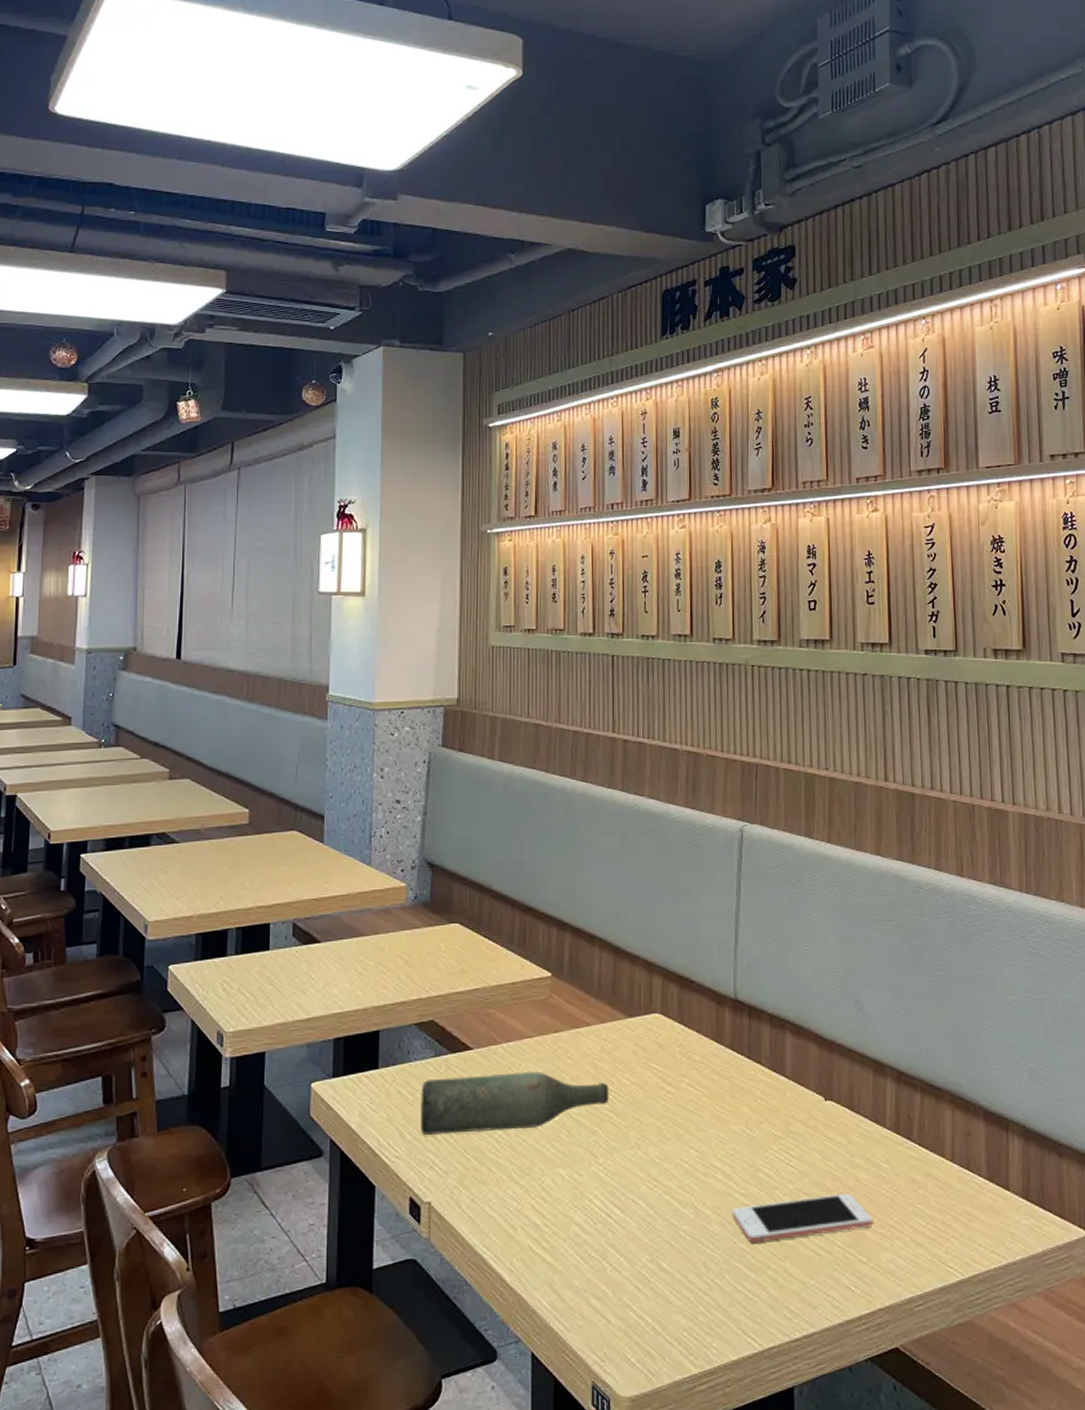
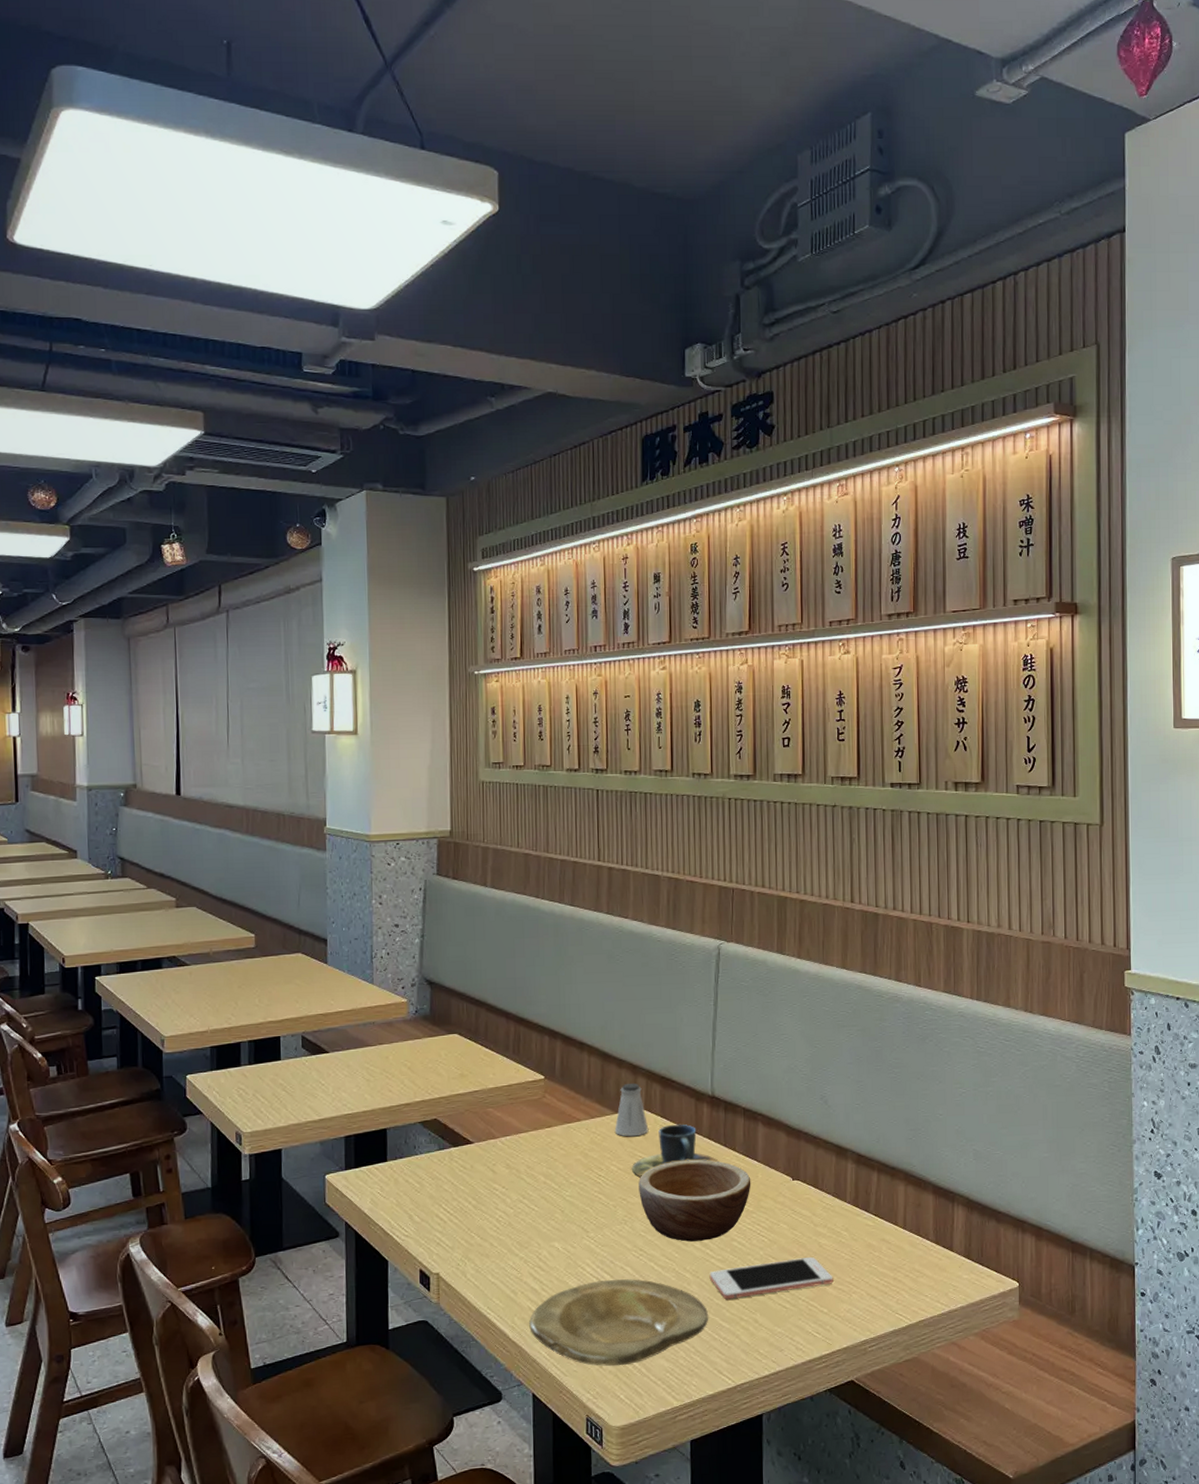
bottle: present [421,1071,610,1136] -> none [427,1160,599,1217]
plate: none [529,1215,732,1322] -> present [529,1279,709,1367]
saltshaker: none [627,982,665,1046] -> present [614,1083,649,1137]
cup: none [646,1031,742,1094] -> present [632,1124,719,1178]
bowl: none [653,1073,779,1172] -> present [638,1159,751,1242]

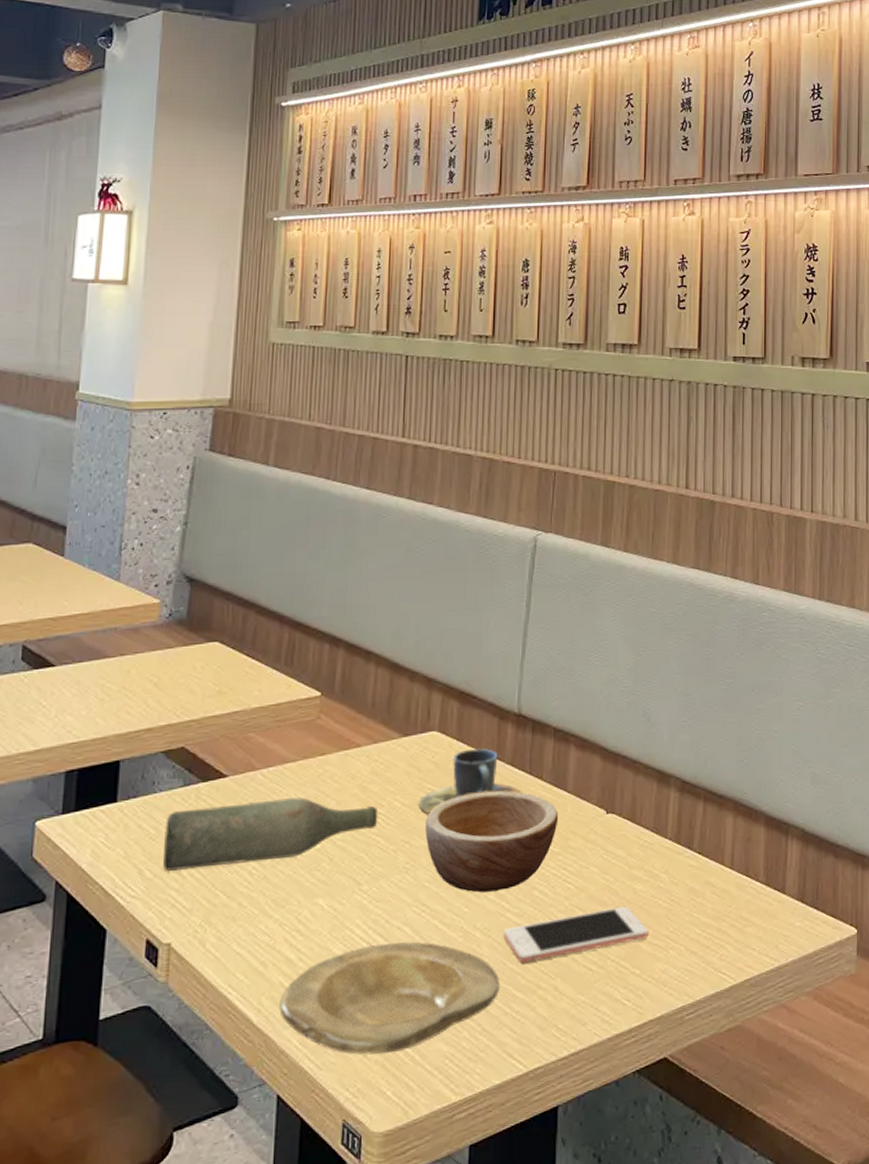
bottle: none [427,1160,599,1217] -> present [163,797,379,871]
saltshaker: present [614,1083,649,1137] -> none [400,699,442,765]

